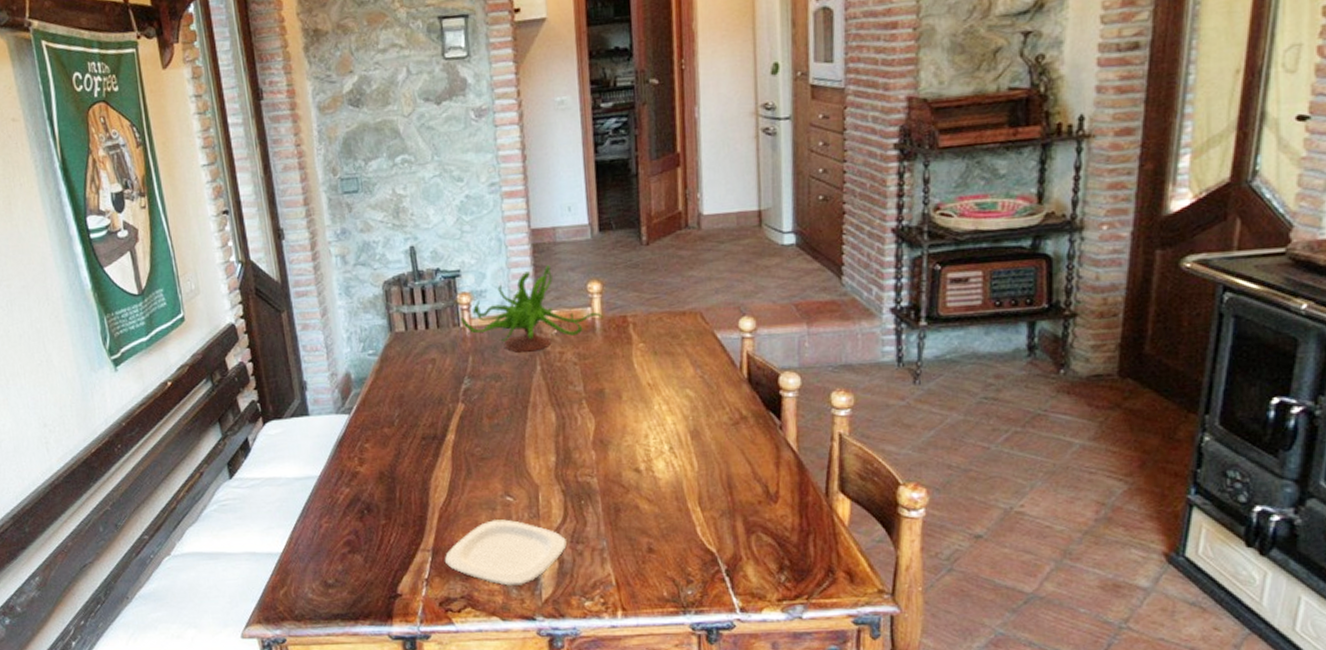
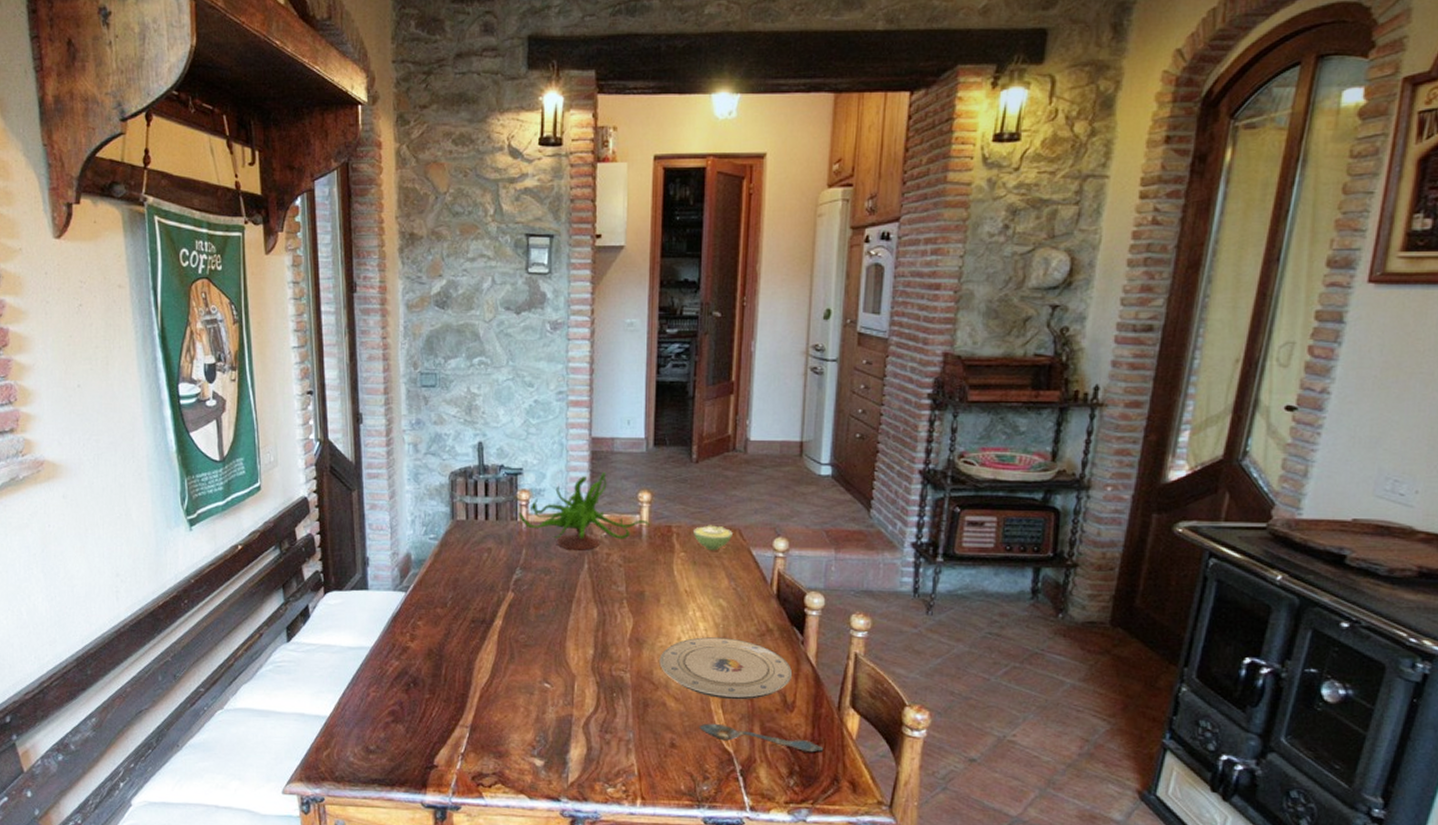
plate: present [444,519,567,586] -> none [480,704,596,767]
plate: none [627,430,772,496] -> present [659,637,792,700]
sugar bowl: none [651,310,694,338] -> present [694,525,733,551]
spoon: none [676,522,813,545] -> present [699,723,823,753]

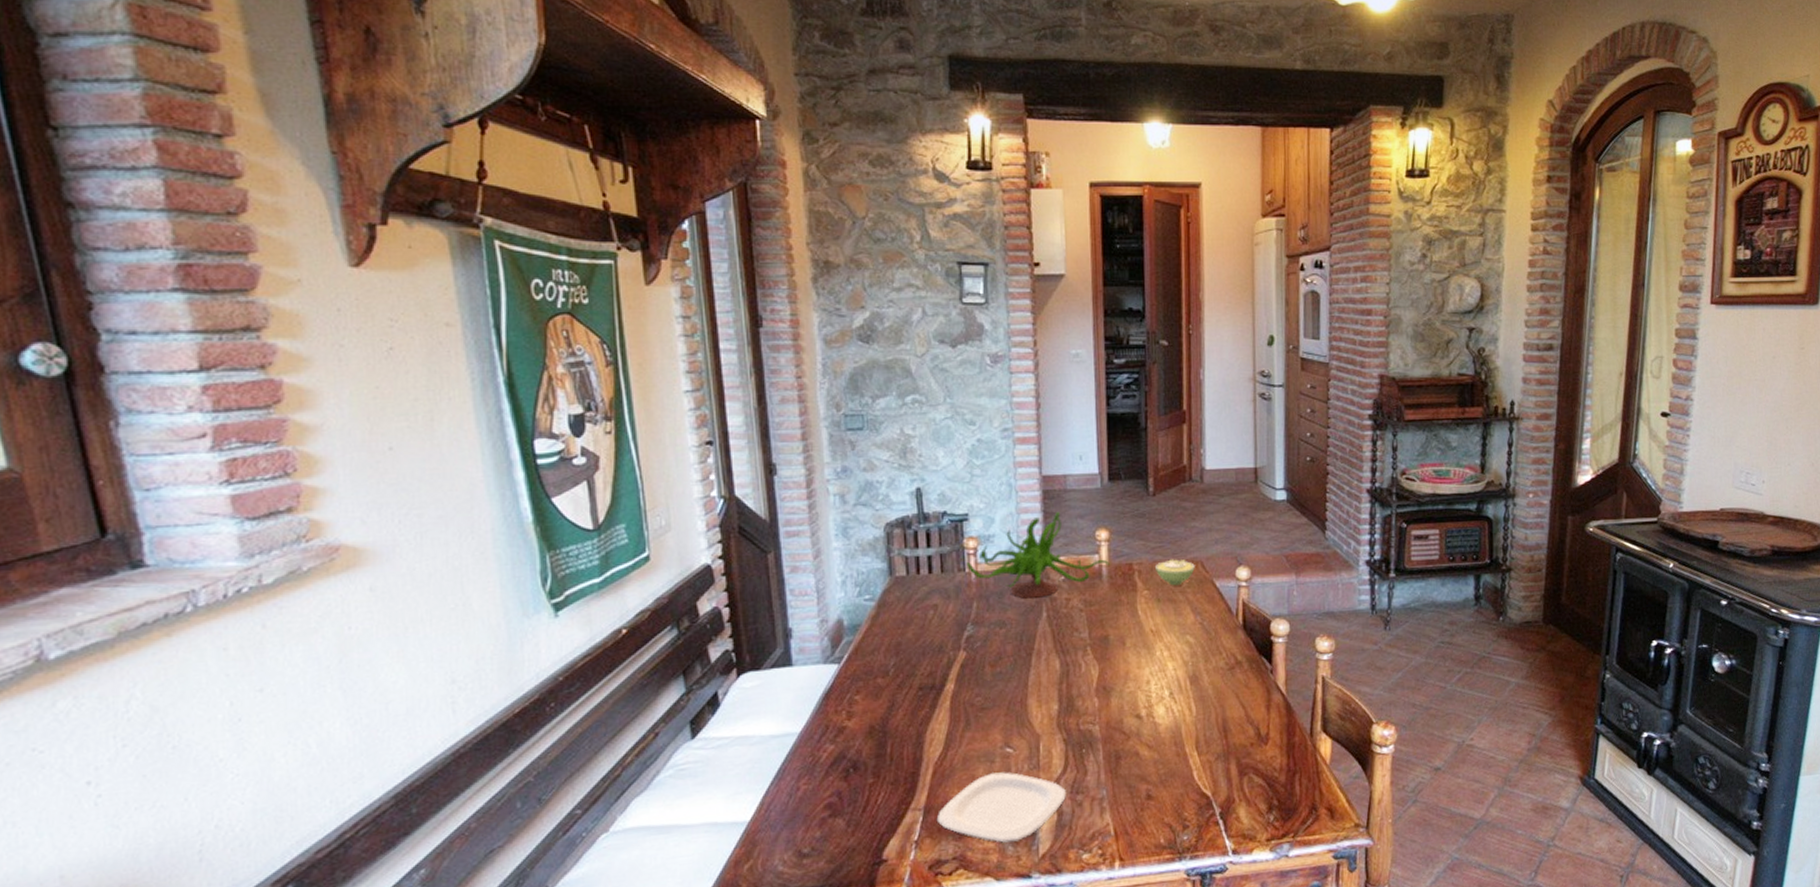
plate: none [480,704,596,767] -> present [936,772,1066,843]
plate: present [659,637,792,700] -> none [1129,675,1263,740]
spoon: present [699,723,823,753] -> none [1174,767,1299,785]

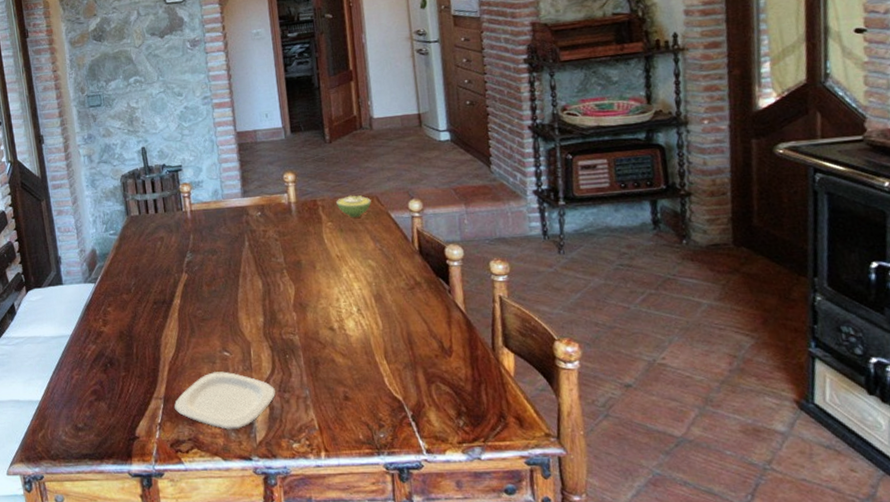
plant: present [966,512,1110,599] -> none [183,160,297,231]

